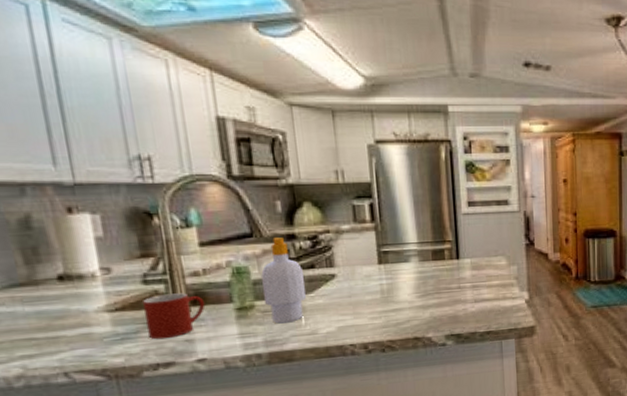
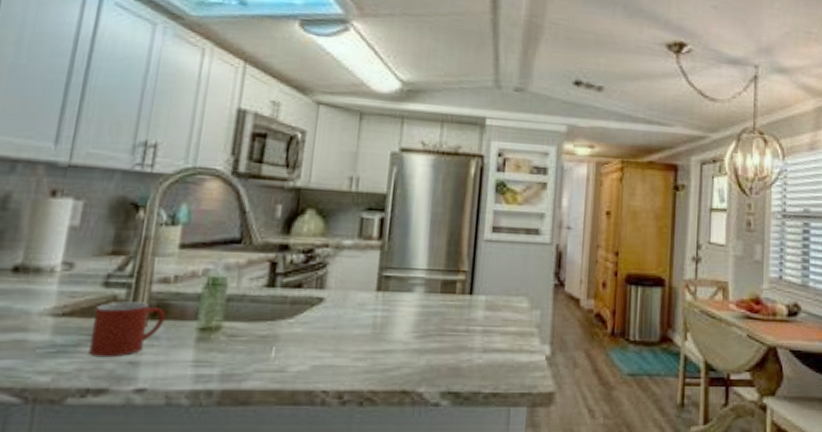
soap bottle: present [261,237,307,324] -> none [233,247,289,353]

